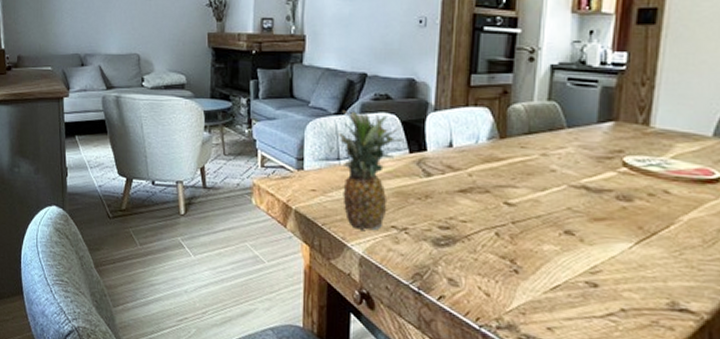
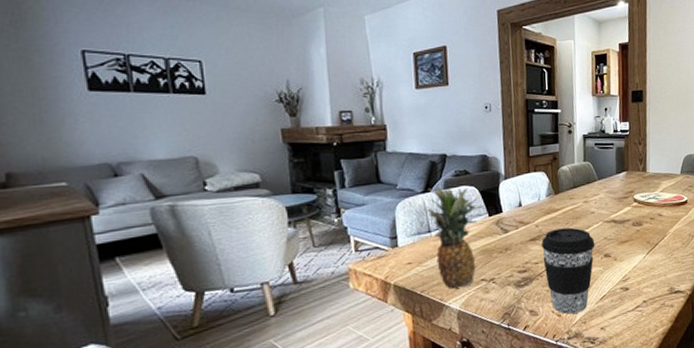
coffee cup: none [472,183,552,299] -> present [541,227,595,314]

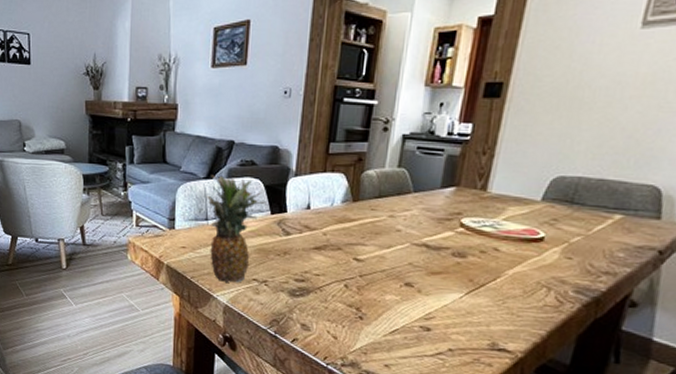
coffee cup: present [541,227,595,314] -> none [326,241,395,341]

